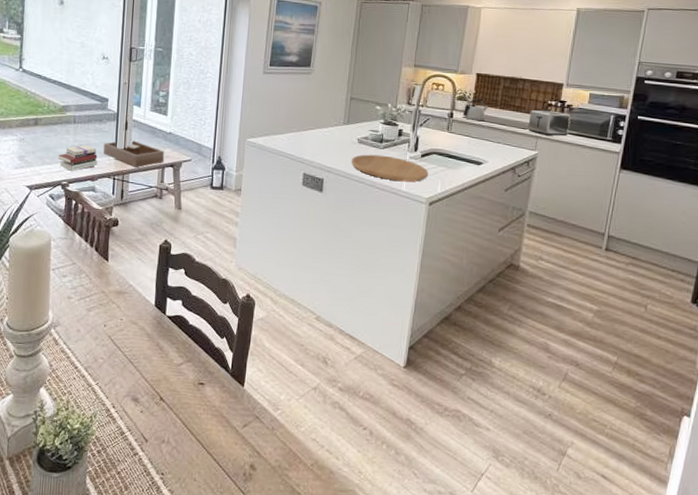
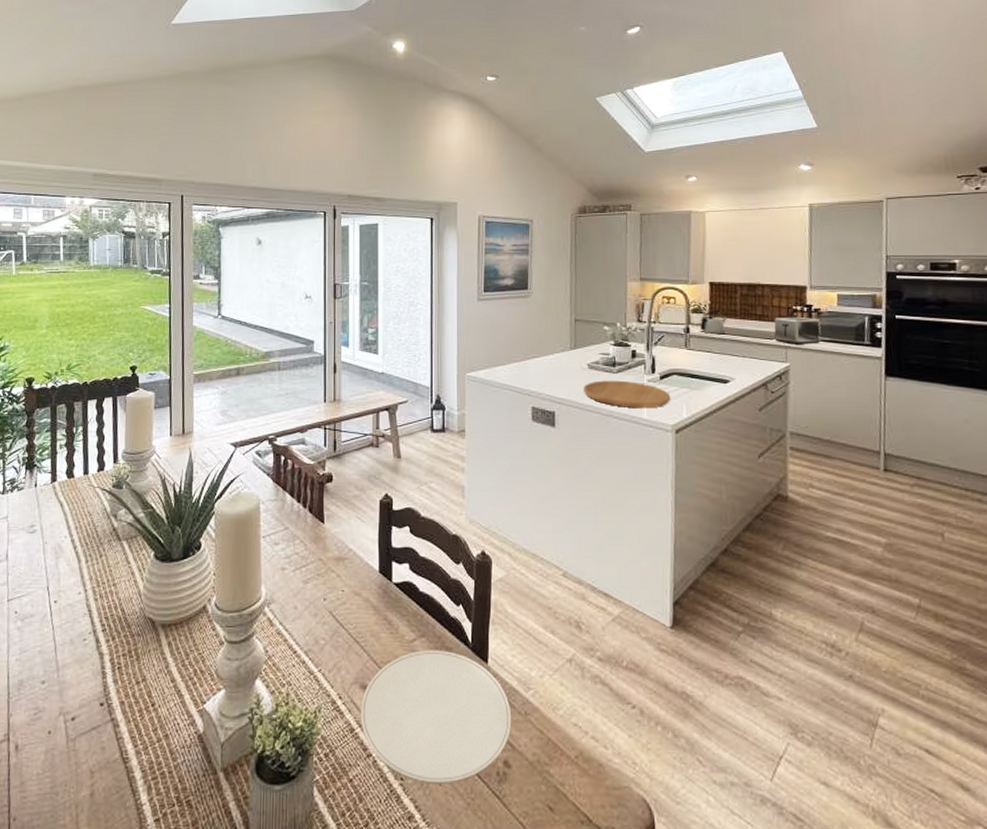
books: present [58,144,98,171] -> none [263,392,307,423]
tray: present [103,139,165,168] -> none [311,383,379,414]
plate: none [130,372,261,480] -> present [360,650,512,784]

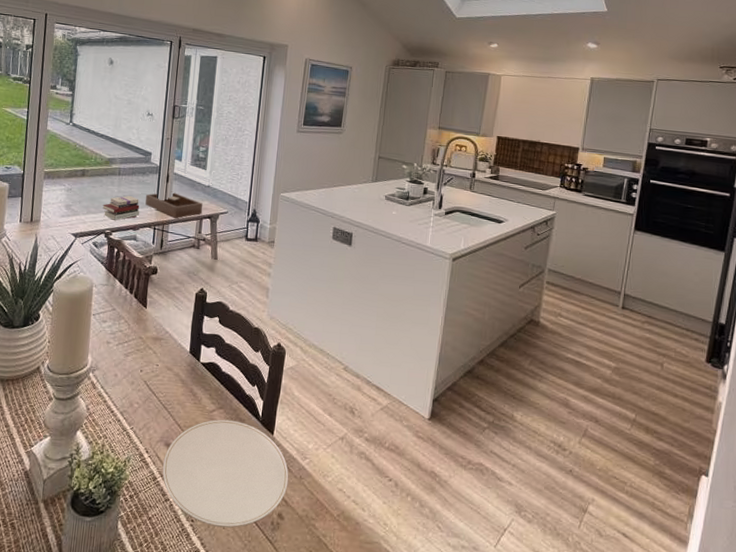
books: none [263,392,307,423] -> present [102,195,140,220]
tray: none [311,383,379,414] -> present [145,191,203,218]
cutting board: present [584,380,671,409] -> none [379,210,453,238]
kettle: present [700,309,727,334] -> none [484,160,508,181]
toaster: present [774,316,821,344] -> none [546,172,586,198]

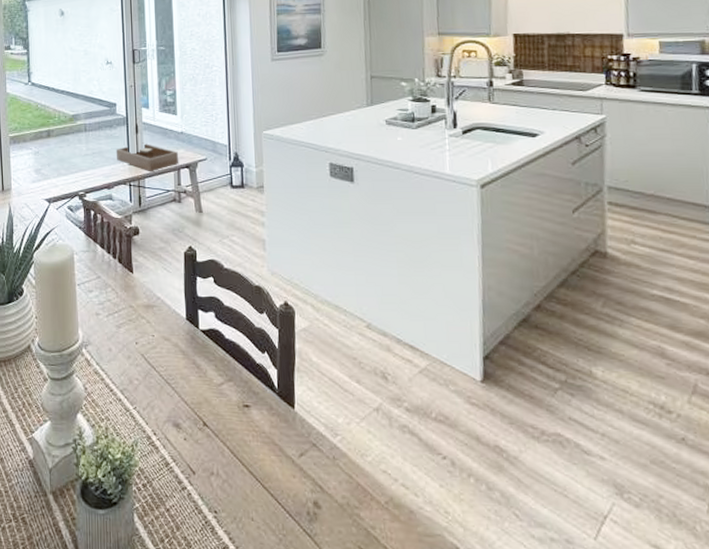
books: present [102,195,140,220] -> none [73,152,113,180]
plate: present [162,419,289,528] -> none [173,393,321,520]

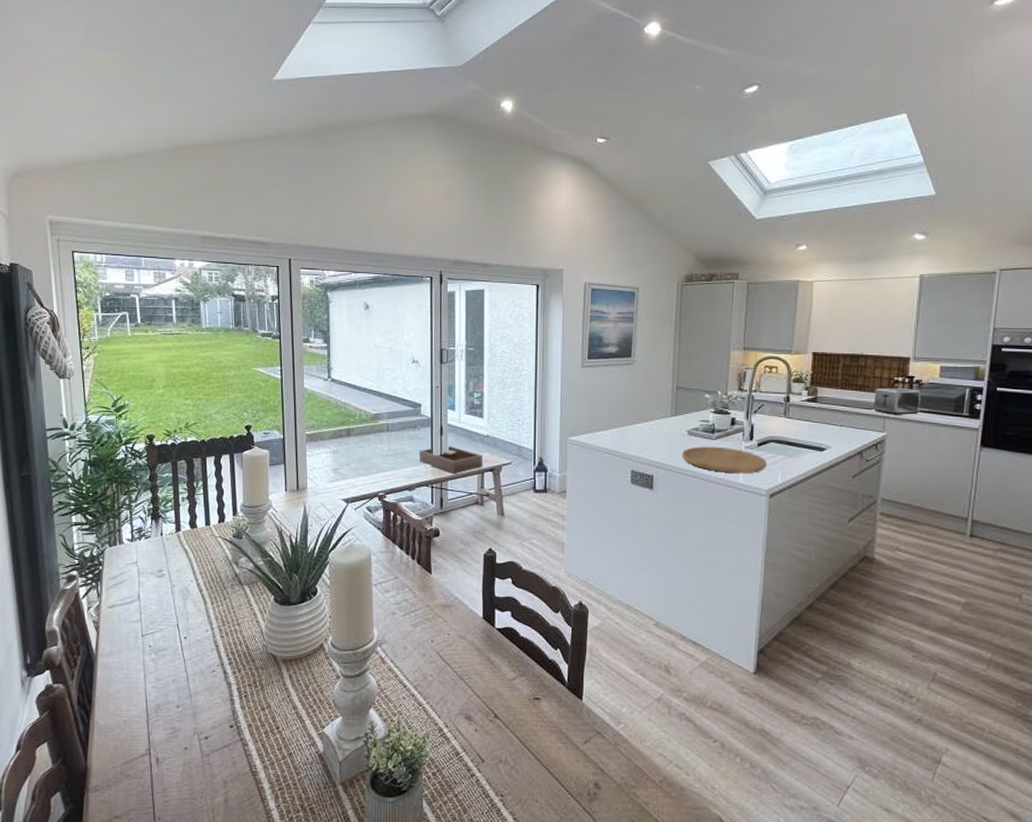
cutting board: none [382,135,475,164] -> present [682,446,767,474]
toaster: none [587,66,641,96] -> present [874,387,921,415]

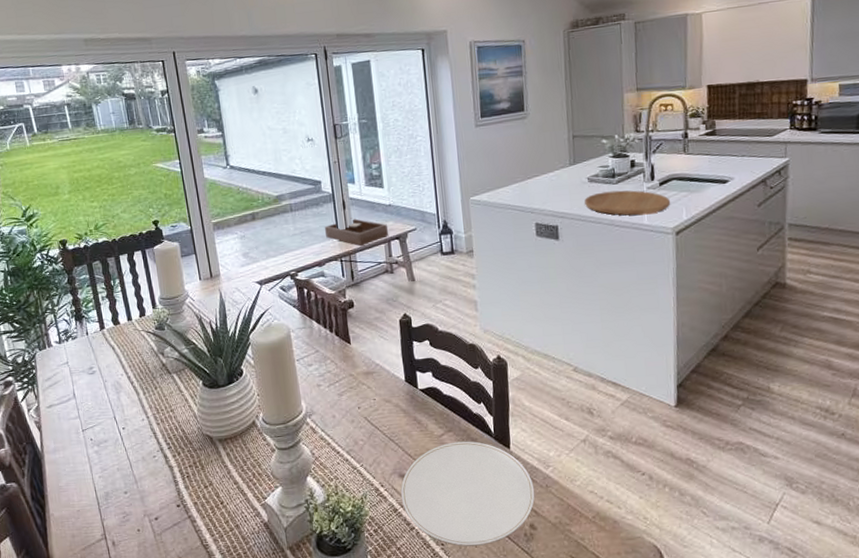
plate: none [464,687,603,801] -> present [400,441,535,547]
toaster: present [874,387,921,415] -> none [773,111,822,139]

